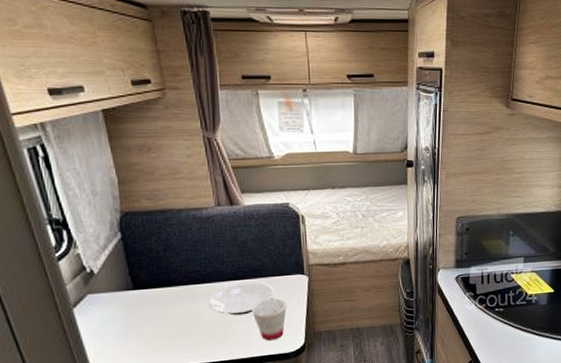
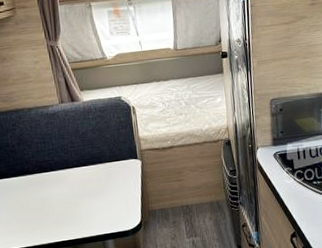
plate: present [209,281,275,316] -> none [57,167,113,199]
cup: present [251,298,287,341] -> none [93,181,124,221]

